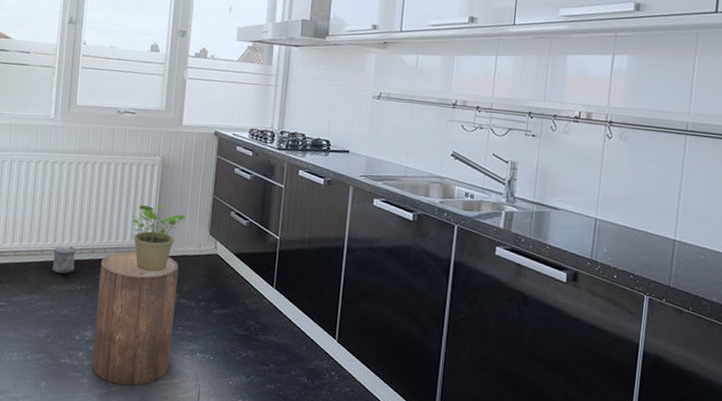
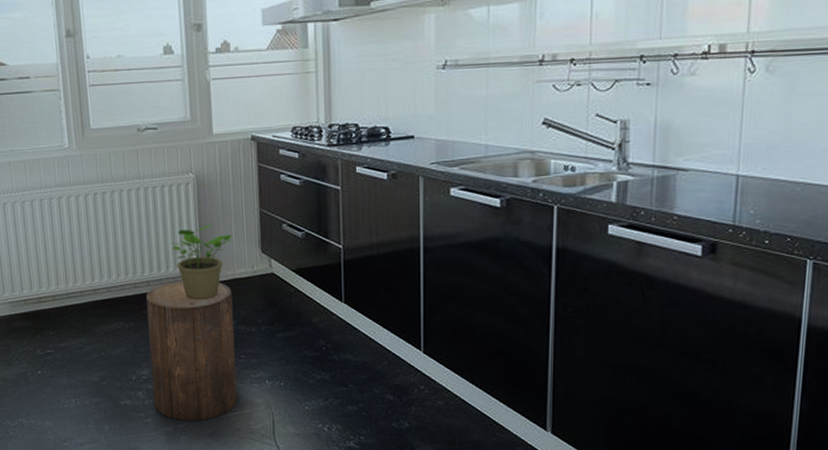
watering can: present [52,245,76,273] -> none [93,282,119,313]

